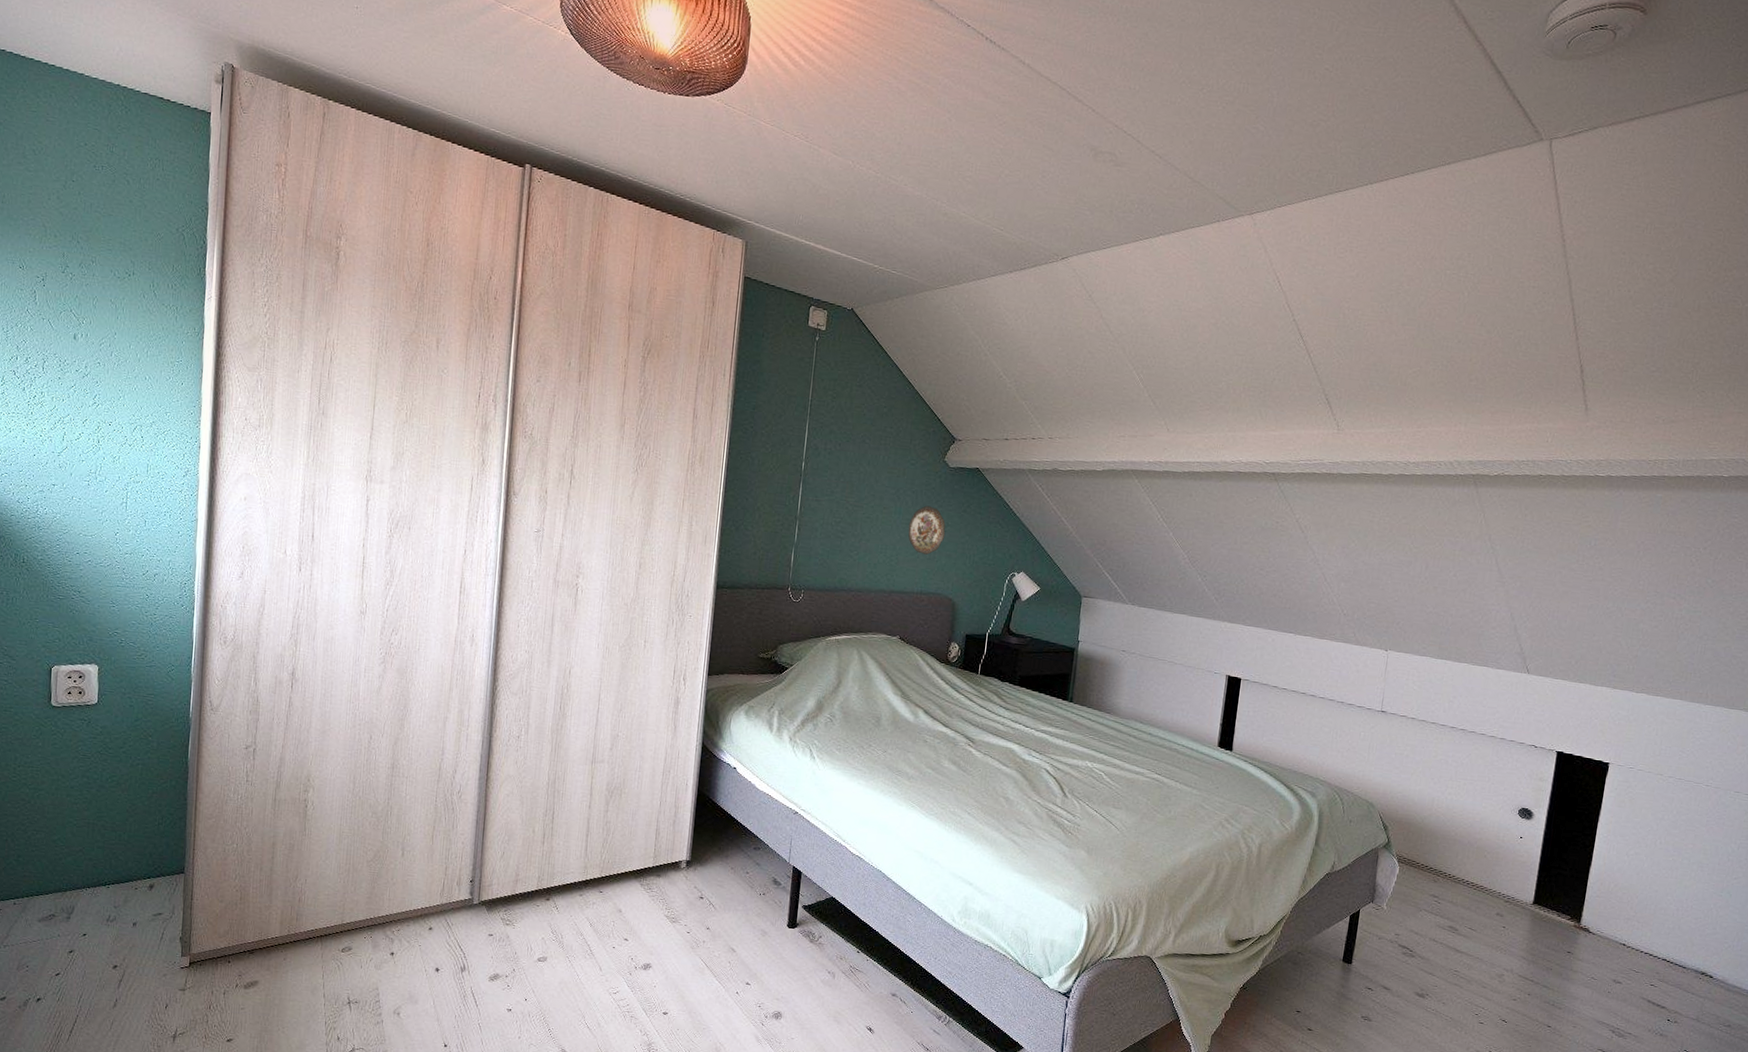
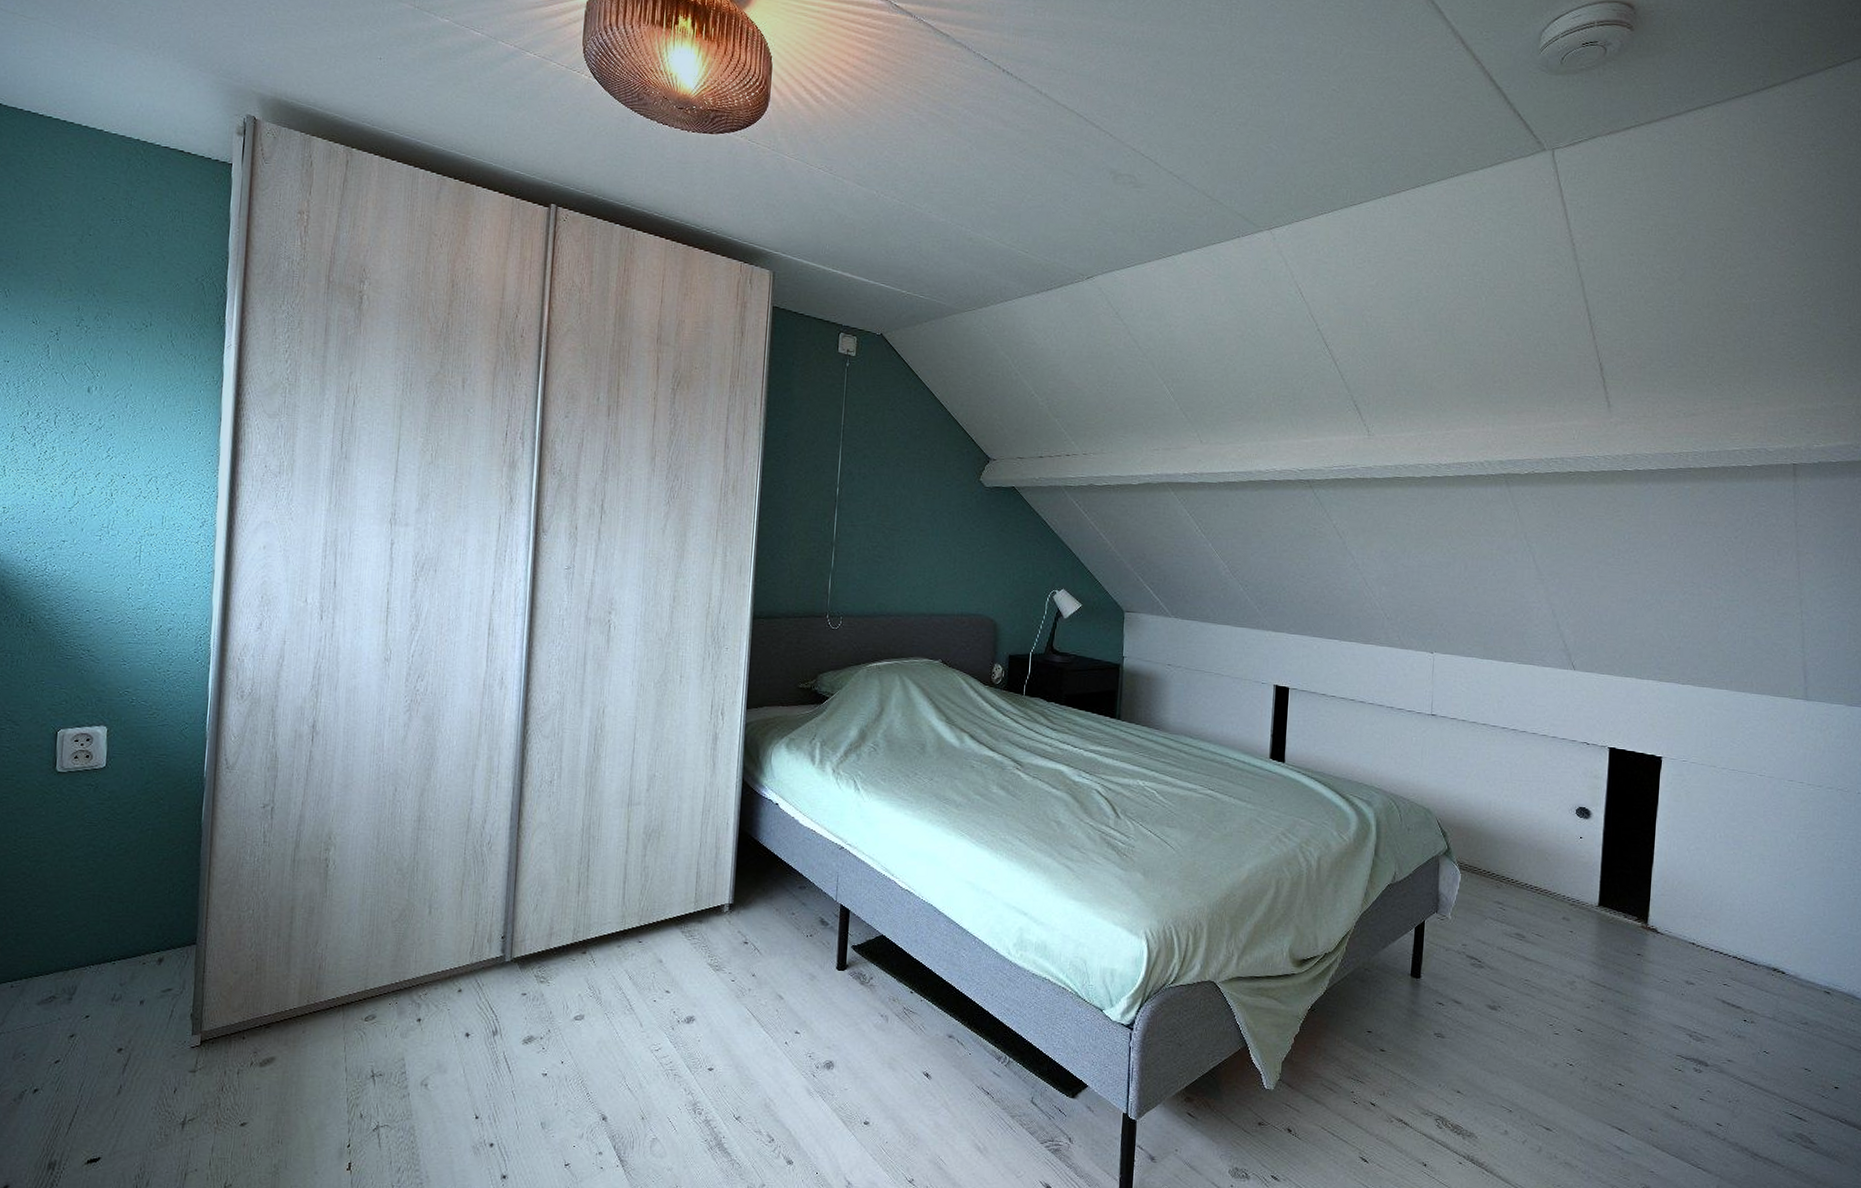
decorative plate: present [908,505,946,555] -> none [946,526,984,576]

